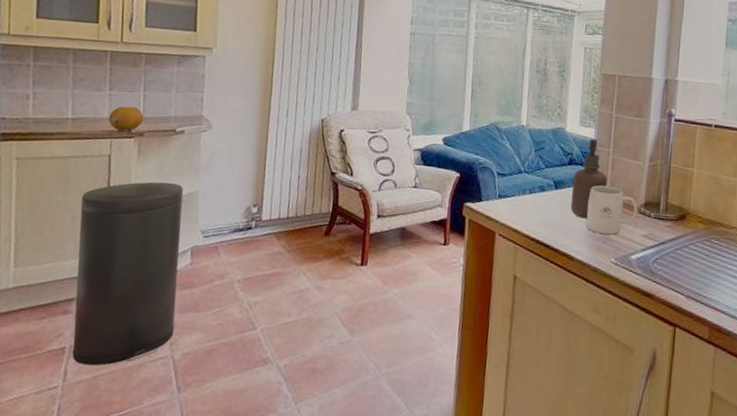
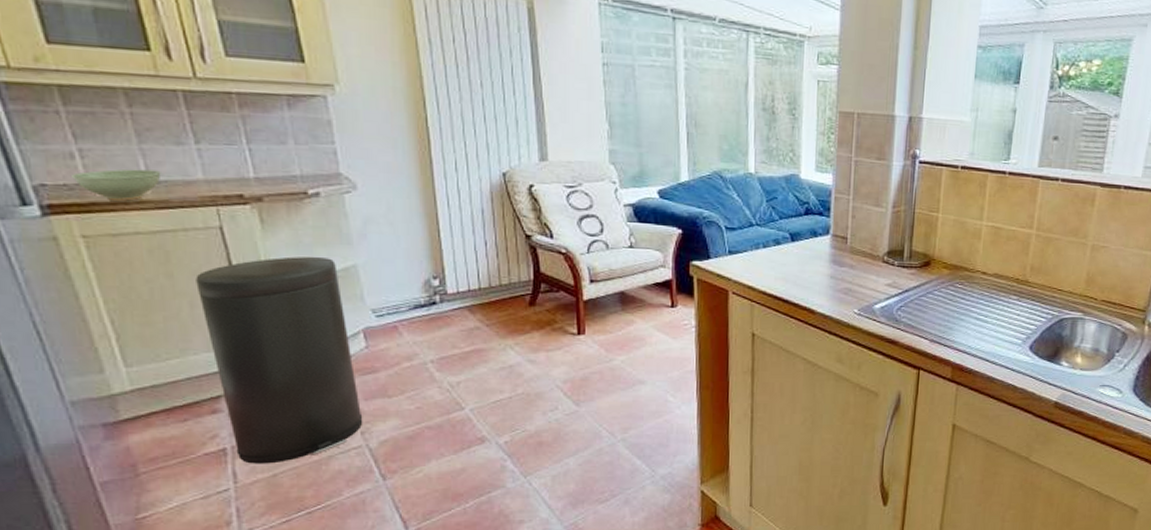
bowl: none [22,108,81,133] -> present [70,169,161,202]
fruit: present [108,106,144,131] -> none [205,163,258,195]
soap dispenser: present [570,138,608,219] -> none [809,185,848,271]
mug: present [586,185,638,235] -> none [826,235,881,286]

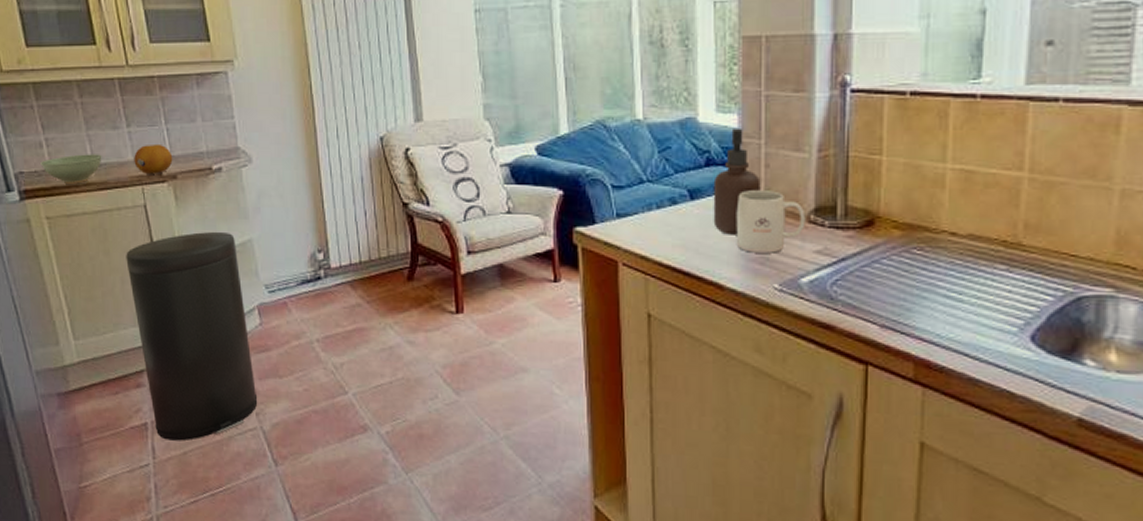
fruit: none [205,163,258,195] -> present [134,143,173,174]
soap dispenser: none [809,185,848,271] -> present [713,127,761,235]
mug: none [826,235,881,286] -> present [736,190,806,253]

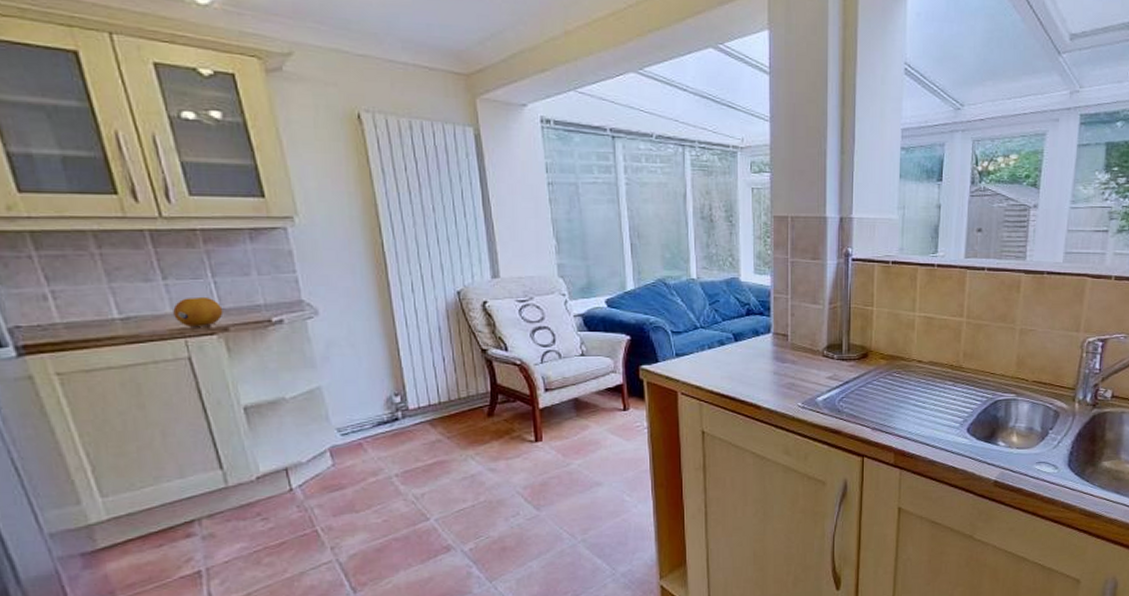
bowl: present [39,154,102,185] -> none [43,307,131,339]
pedal bin: present [126,231,258,441] -> none [167,380,333,584]
soap dispenser: present [713,127,761,235] -> none [752,286,788,368]
mug: present [736,190,806,253] -> none [770,333,821,380]

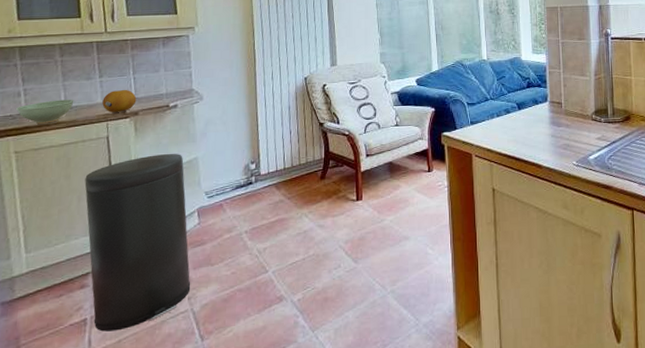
bowl: none [43,307,131,339] -> present [15,99,74,125]
pedal bin: none [167,380,333,584] -> present [84,153,191,332]

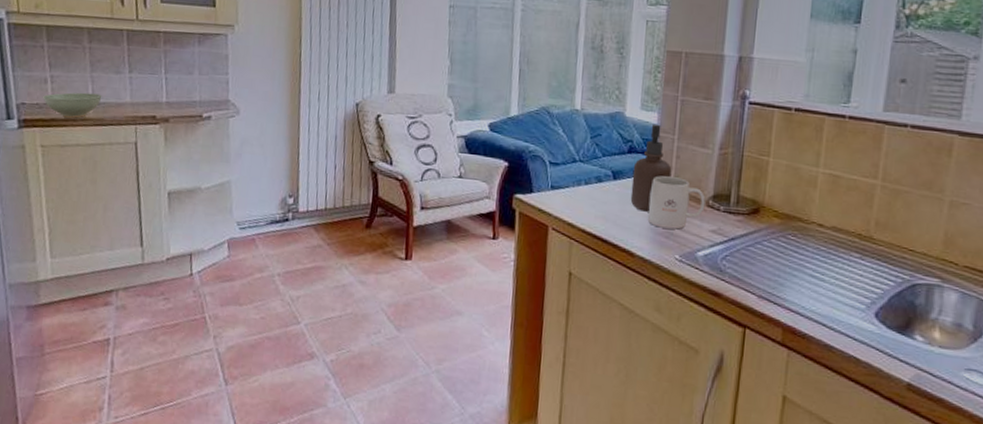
pedal bin: present [84,153,191,332] -> none [111,170,217,357]
fruit: present [102,89,137,113] -> none [131,90,168,116]
soap dispenser: none [532,62,562,131] -> present [630,123,672,212]
mug: none [547,101,590,142] -> present [648,176,706,230]

